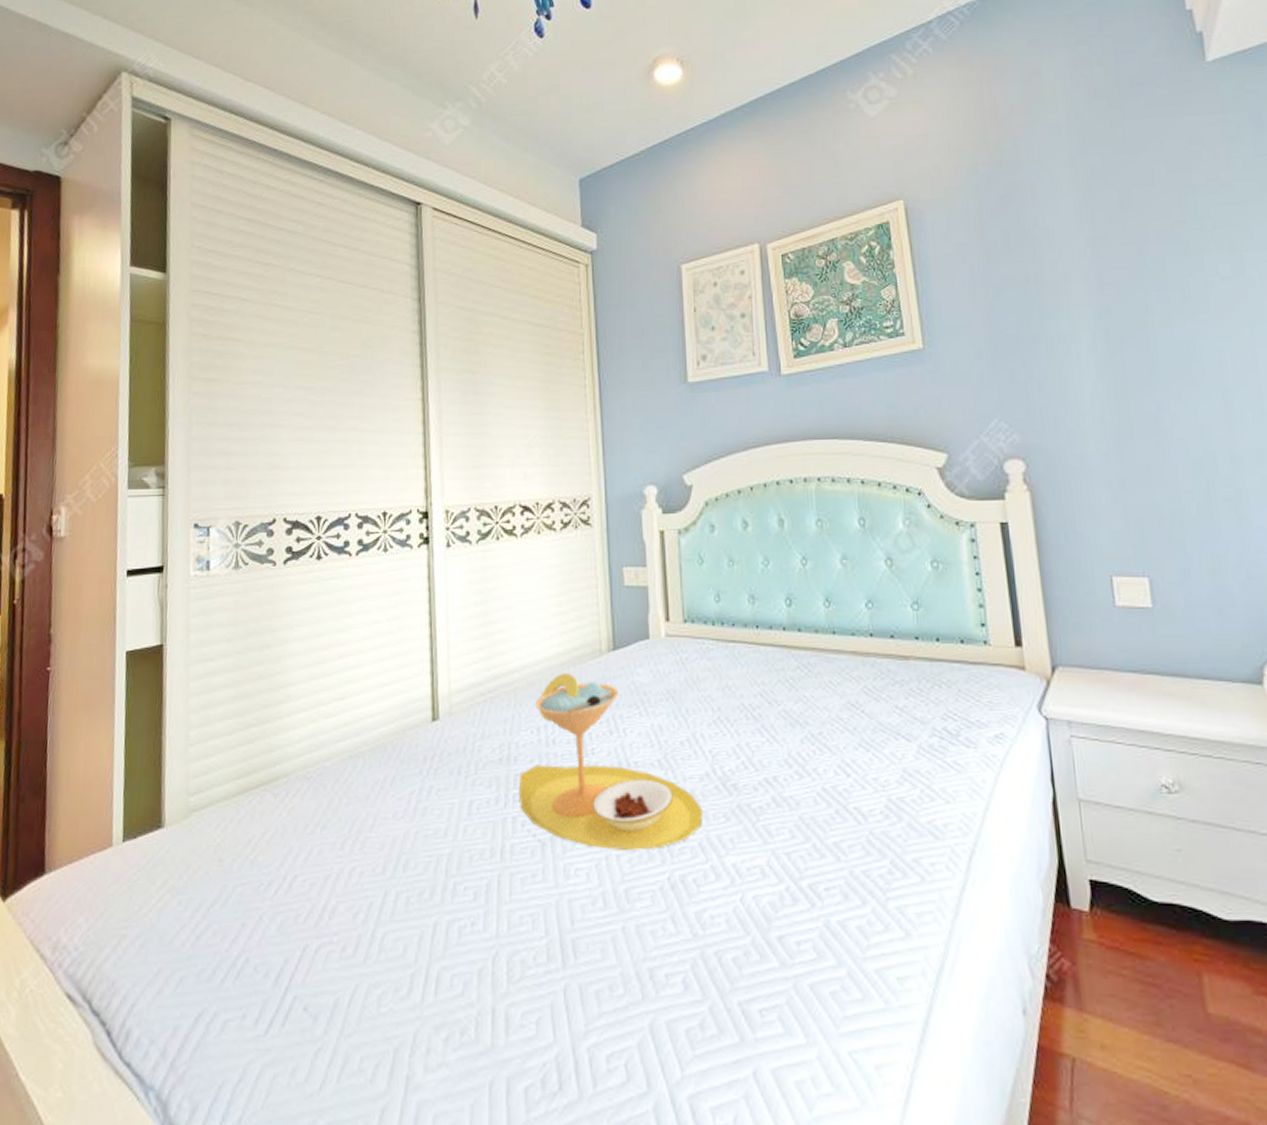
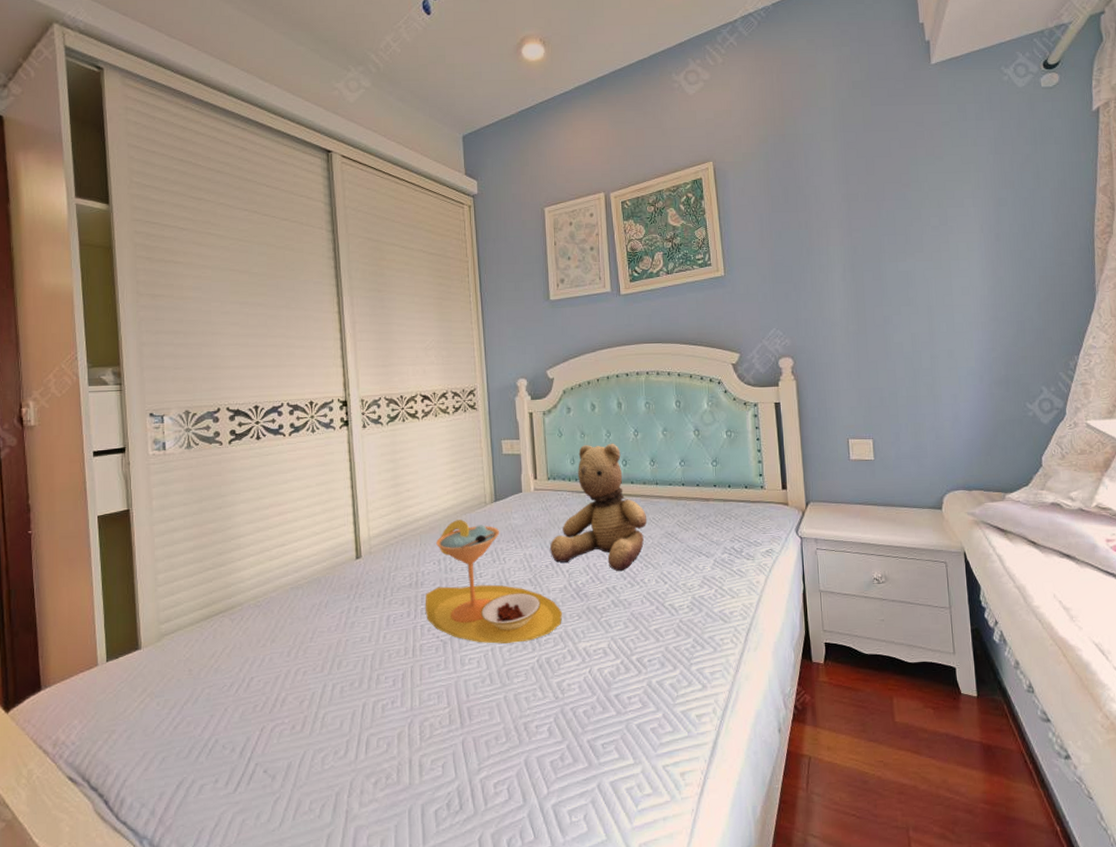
teddy bear: none [685,574,821,756] -> present [549,443,647,572]

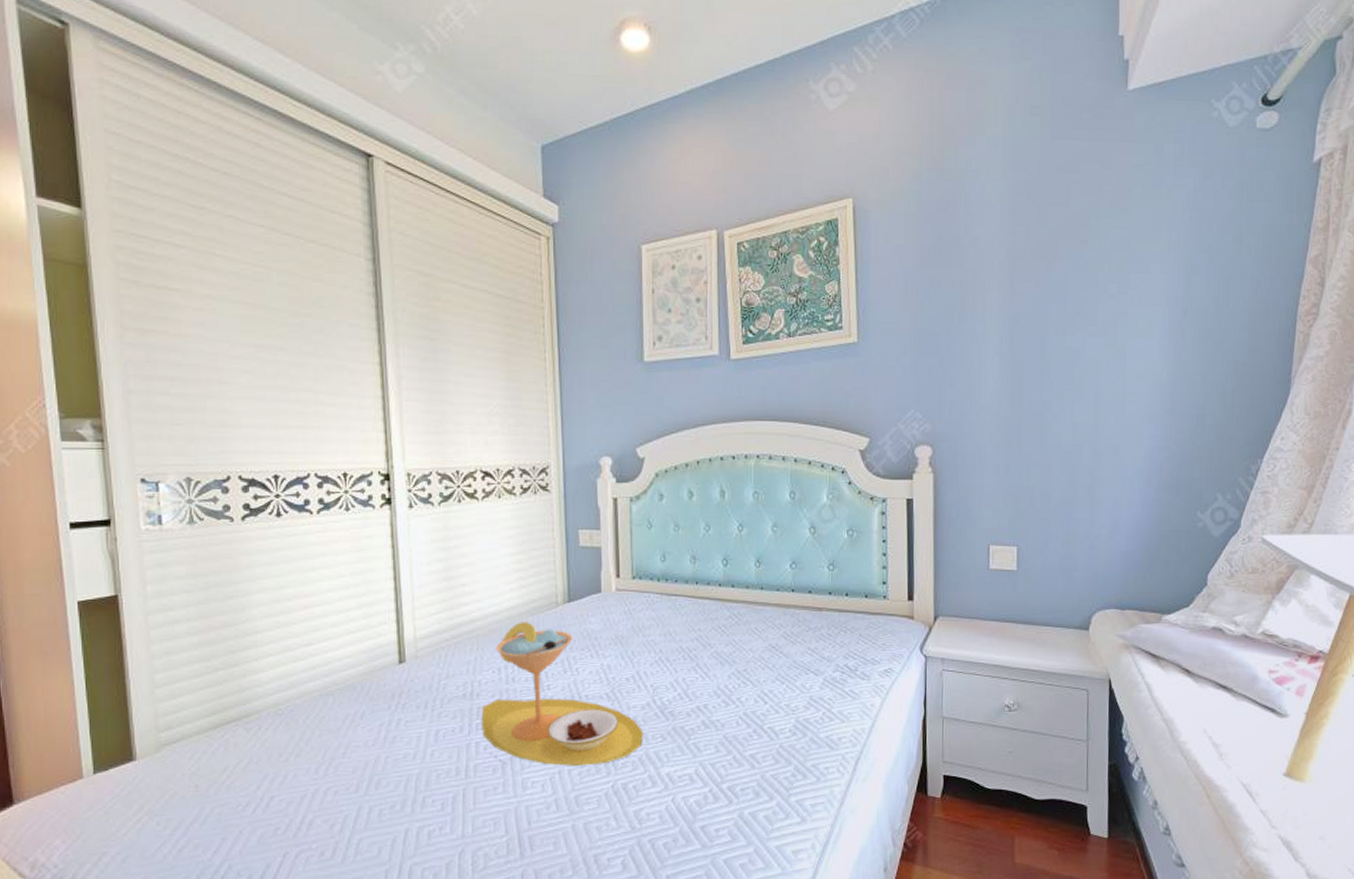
teddy bear: present [549,443,647,572] -> none [631,538,749,689]

